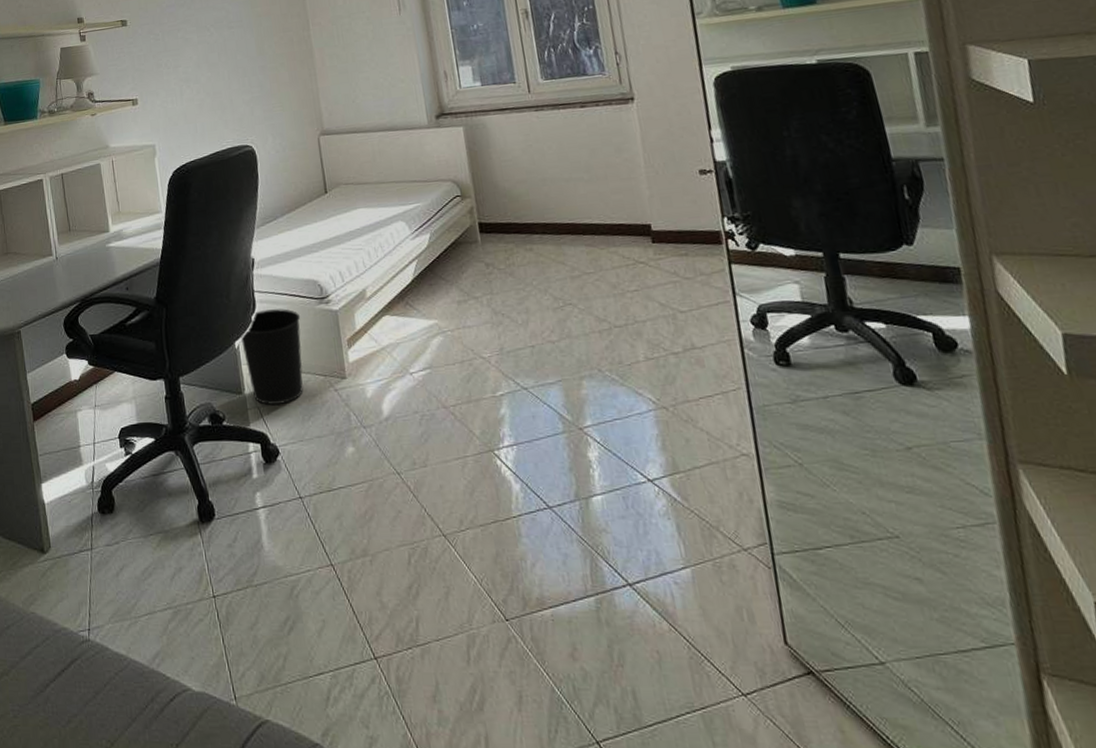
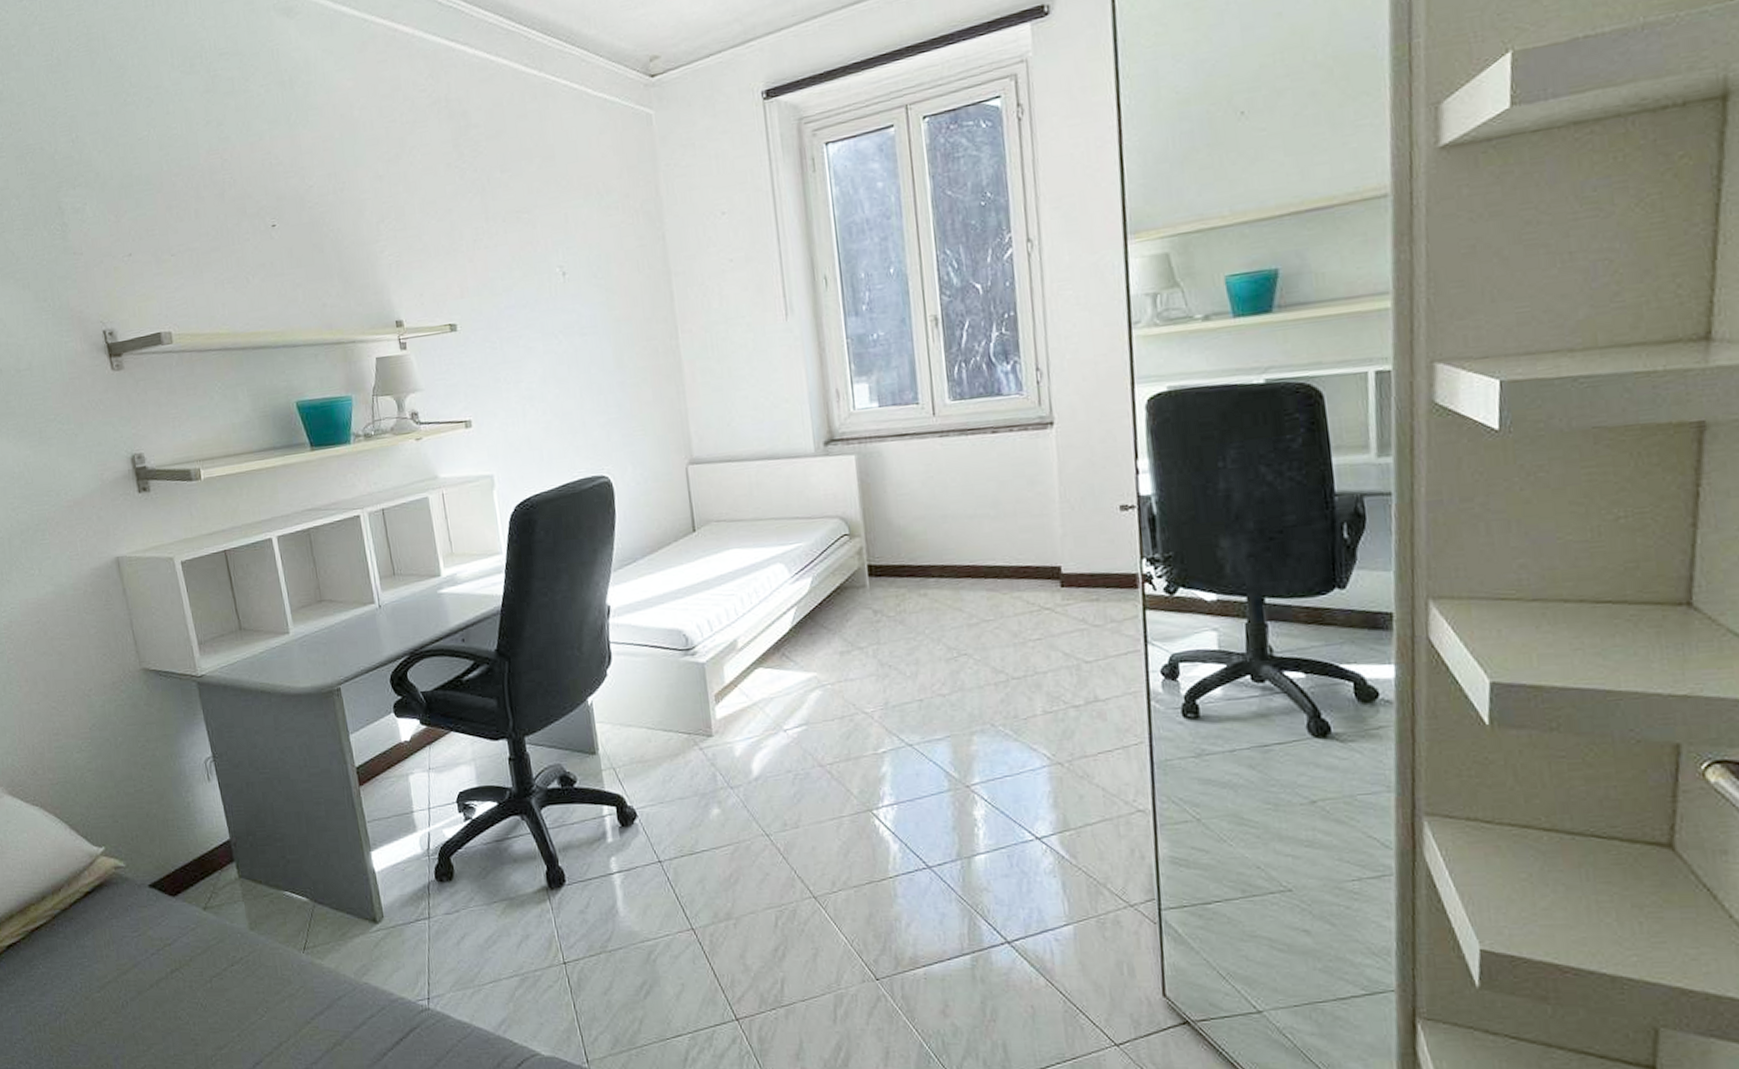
wastebasket: present [241,308,304,405] -> none [595,661,665,765]

